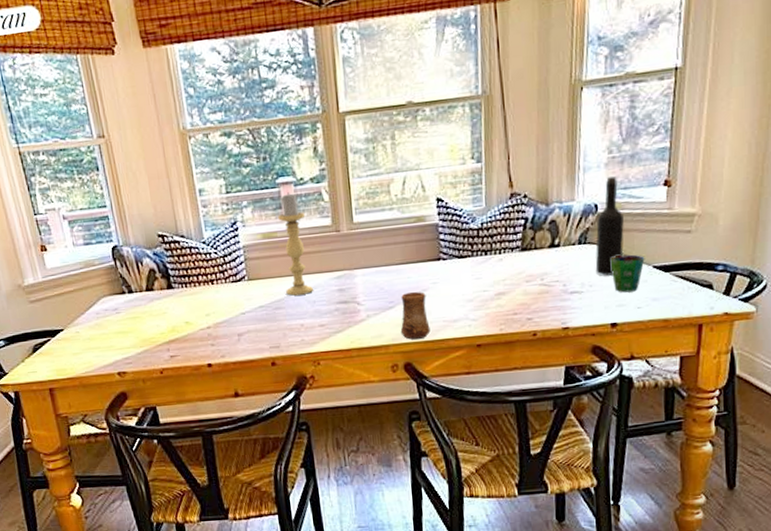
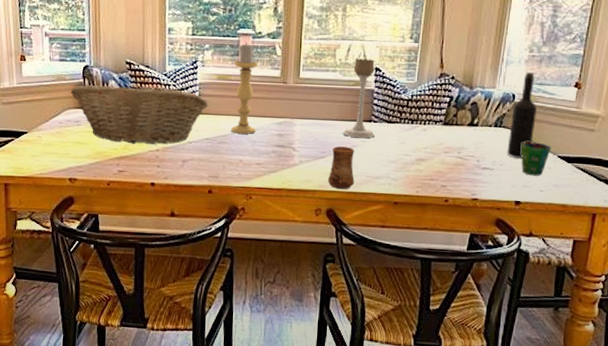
fruit basket: none [102,257,257,326] -> present [70,85,208,145]
candle holder: none [410,189,446,281] -> present [343,58,375,139]

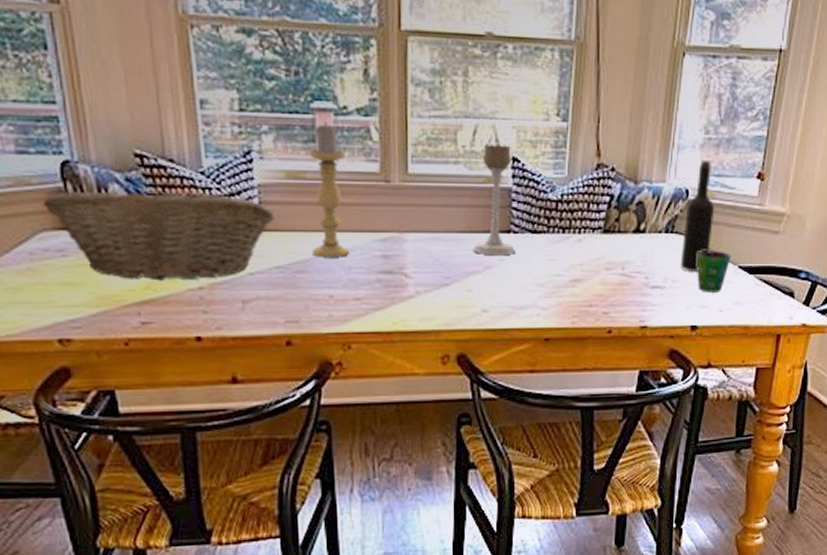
cup: present [327,146,355,189] -> none [455,267,492,326]

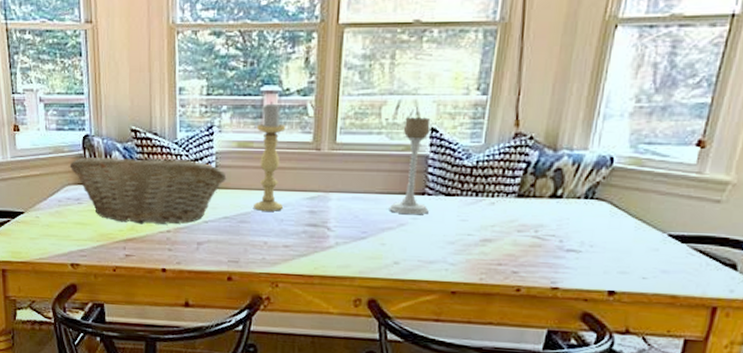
wine bottle: present [680,161,714,272] -> none [599,129,642,238]
cup: present [696,250,732,293] -> none [618,217,660,260]

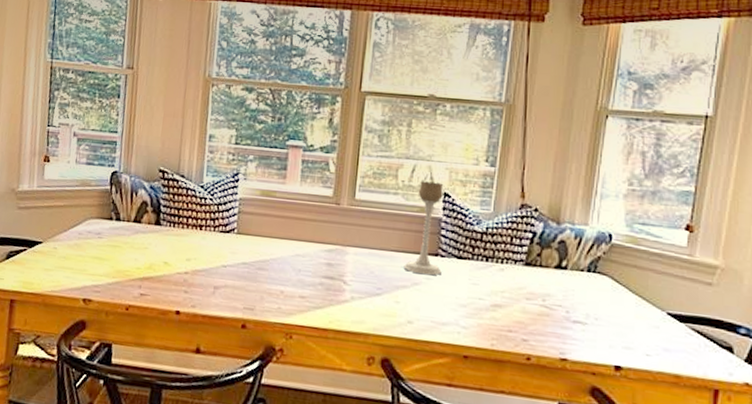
fruit basket: present [69,156,227,225] -> none [94,193,248,267]
candle holder: present [254,102,286,211] -> none [273,156,309,261]

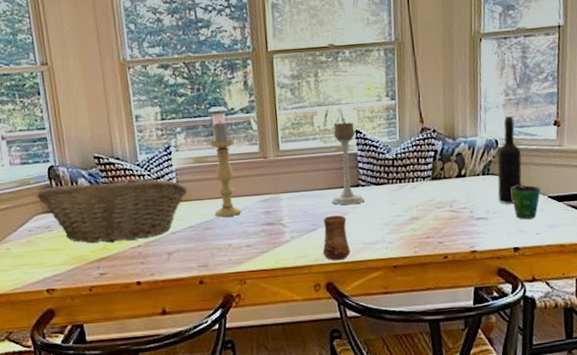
fruit basket: none [94,193,248,267] -> present [37,179,188,244]
candle holder: none [273,156,309,261] -> present [209,121,241,217]
cup: none [383,282,417,335] -> present [322,215,351,260]
wine bottle: none [603,209,639,313] -> present [497,116,522,204]
cup: none [620,292,659,336] -> present [510,185,541,220]

